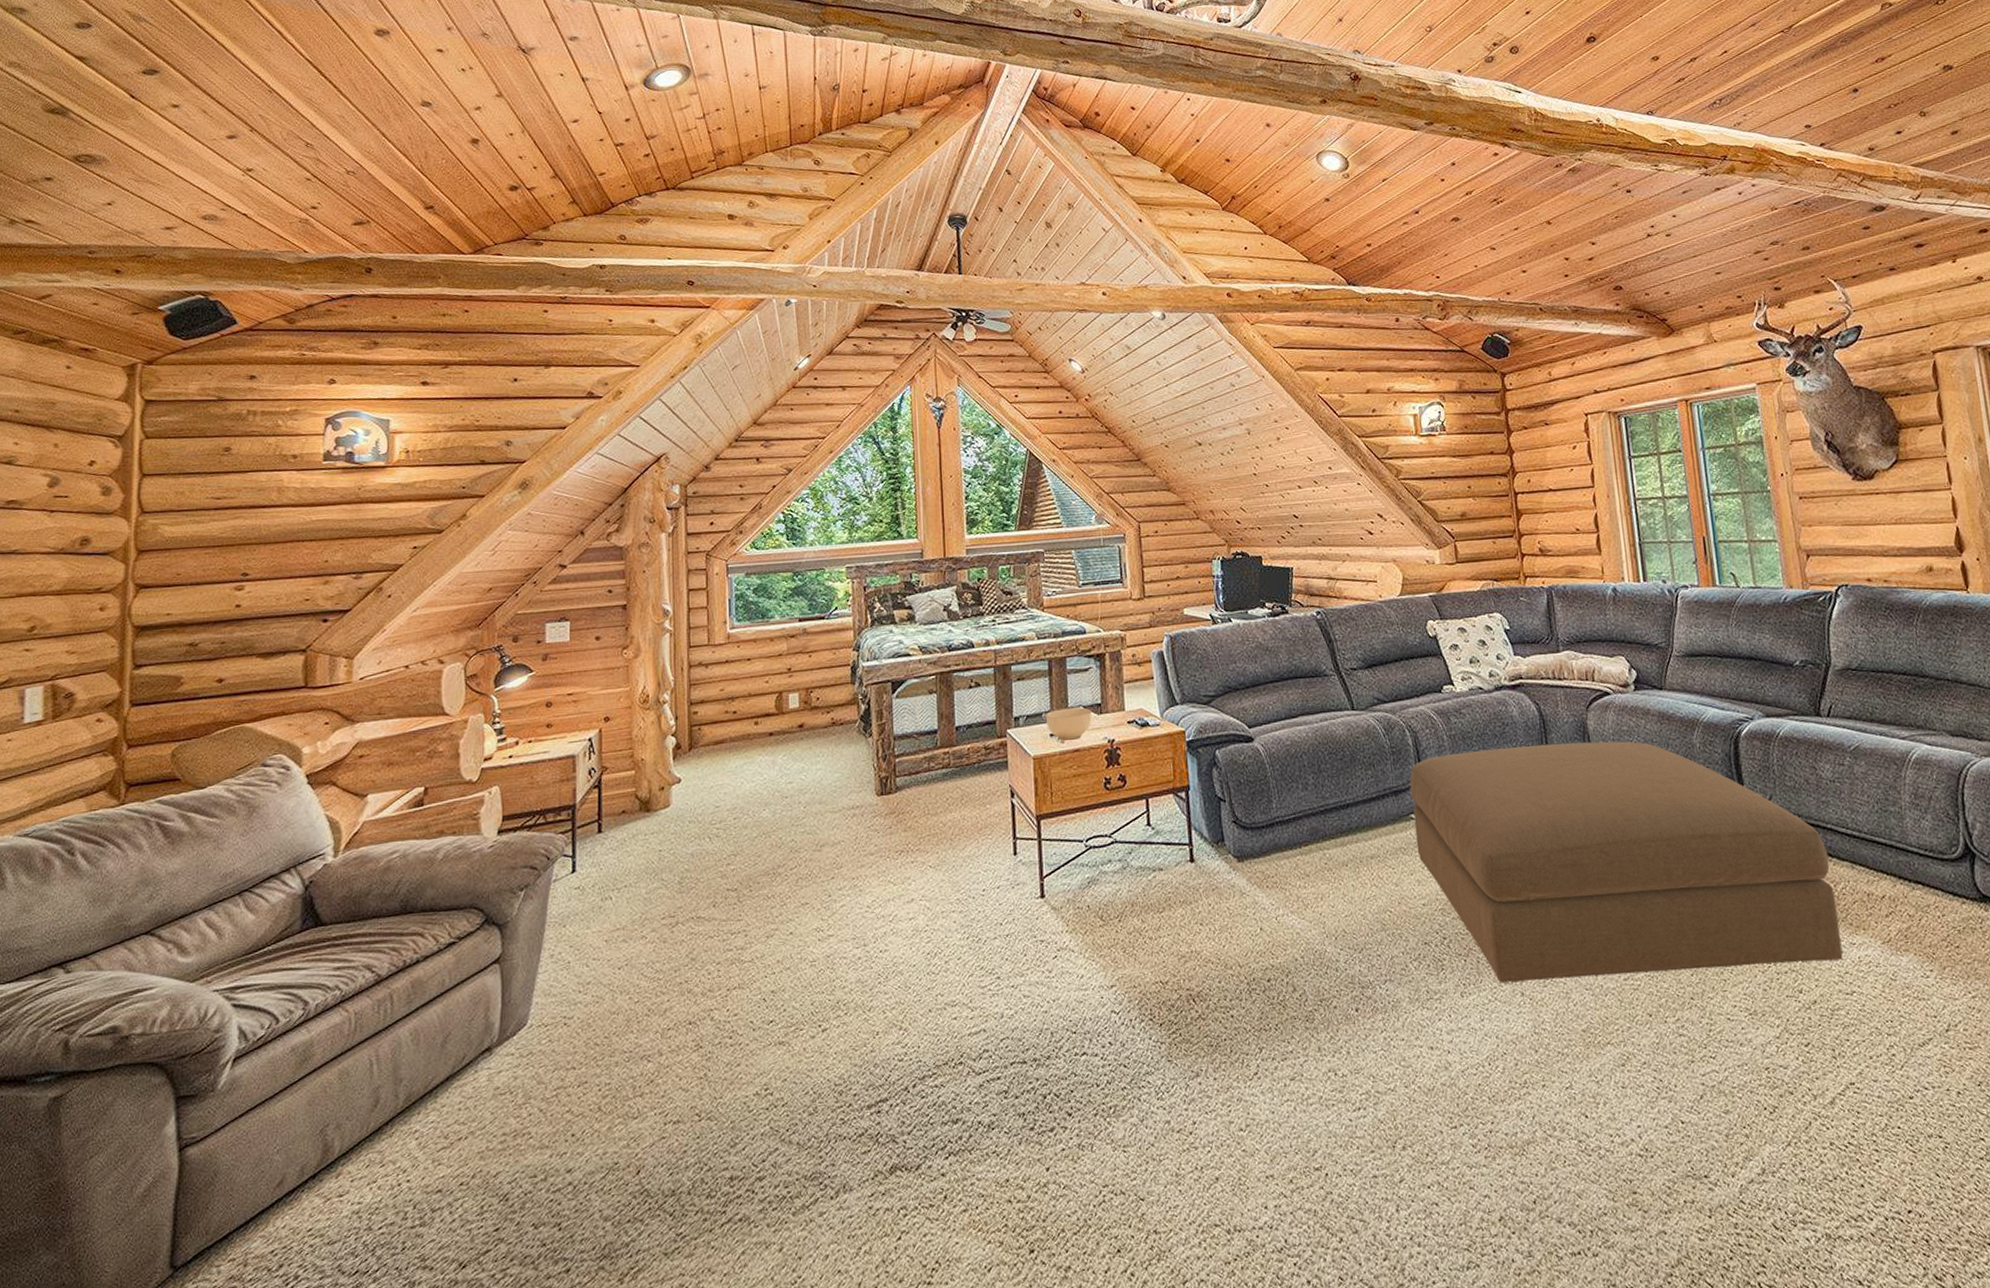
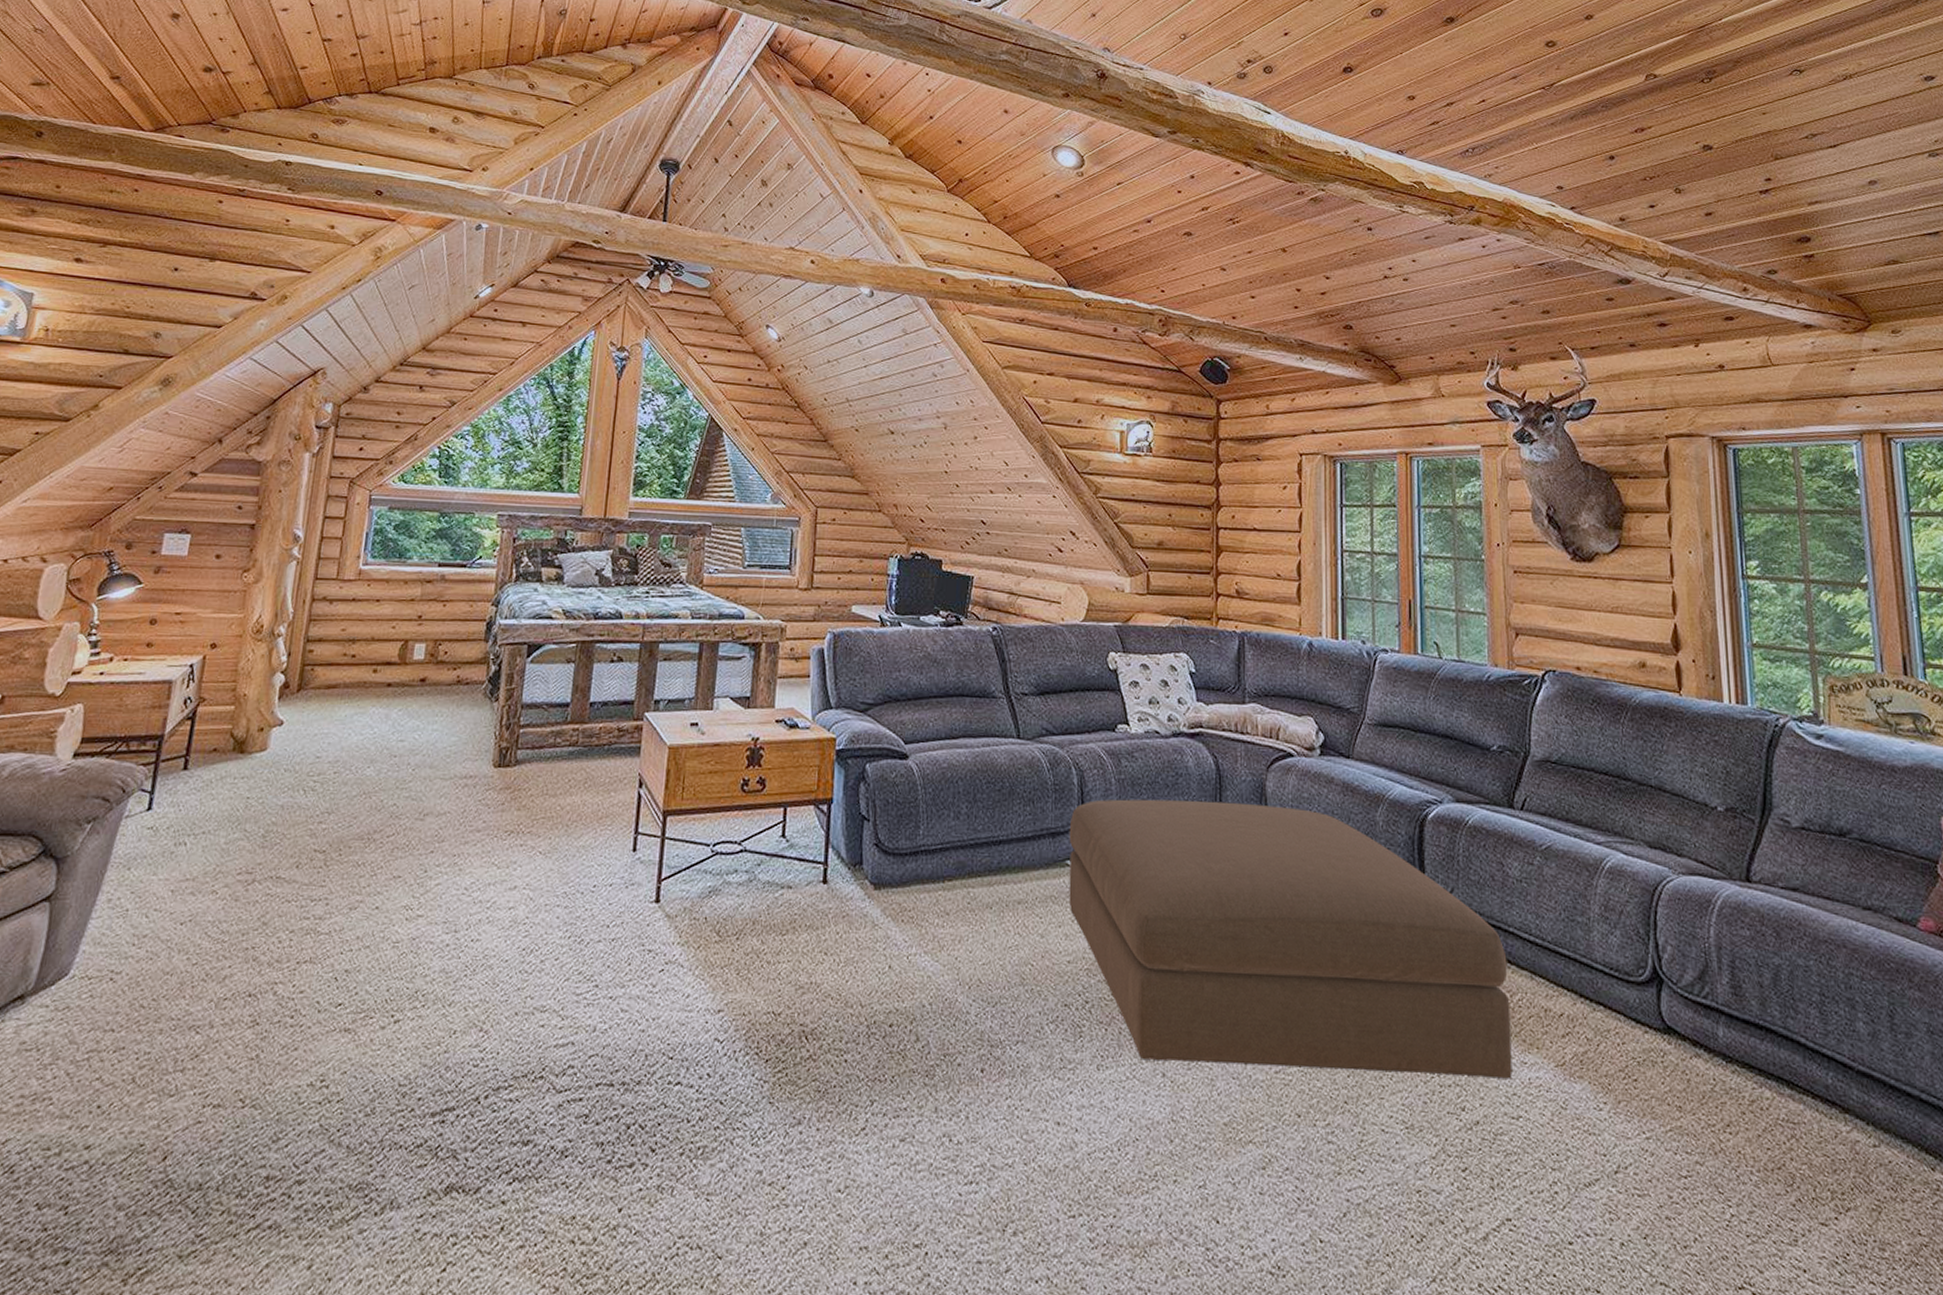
bowl: present [1045,707,1092,741] -> none [687,697,740,733]

